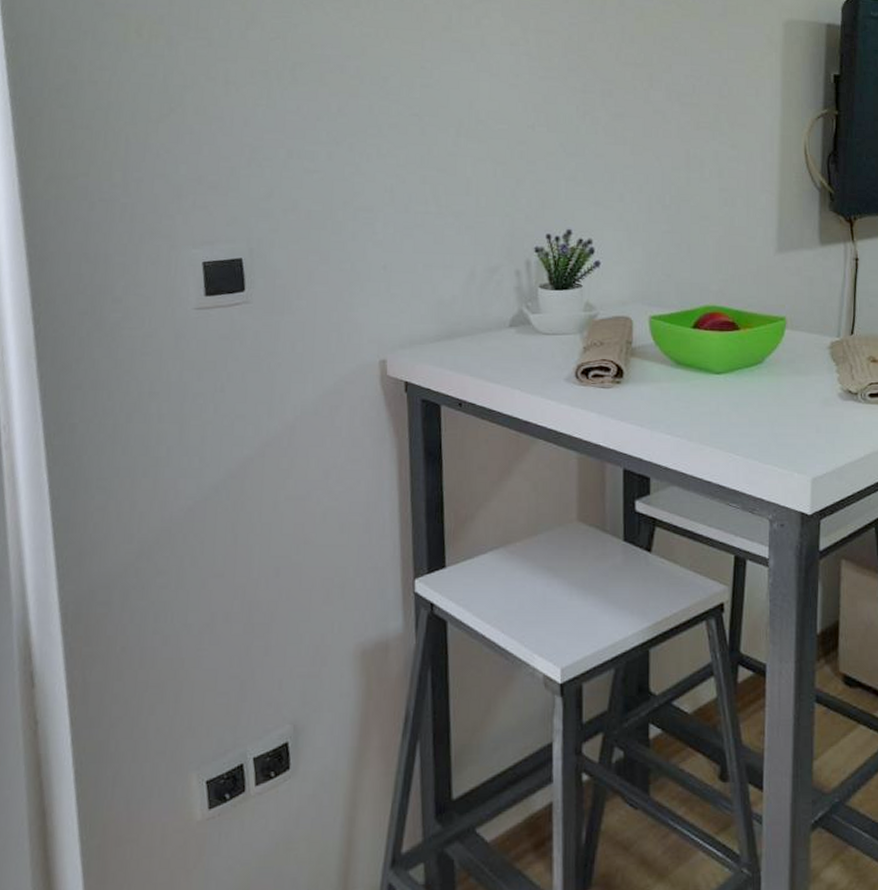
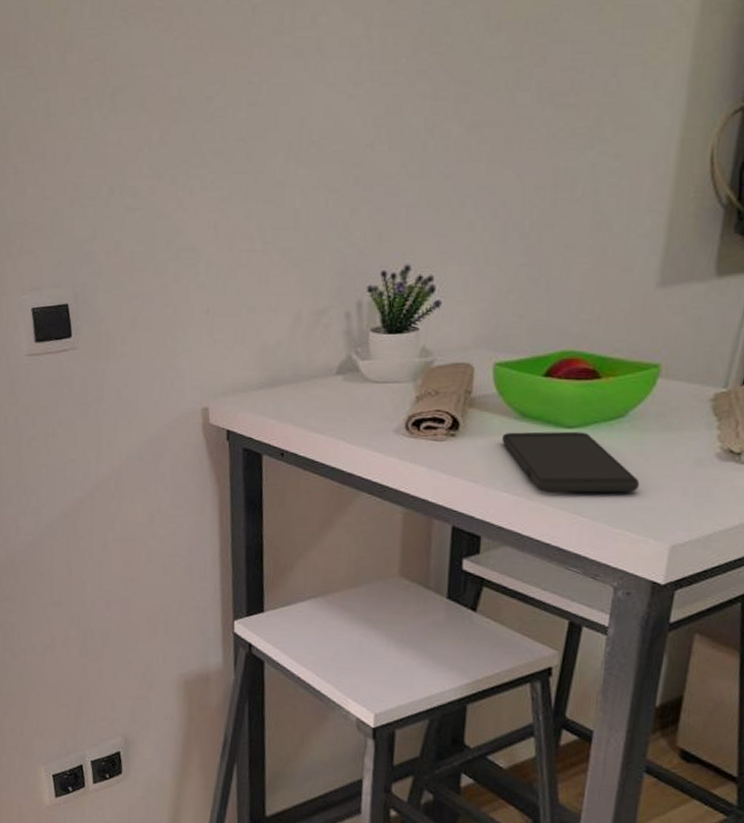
mobile phone: none [662,377,781,433] -> present [502,431,640,493]

